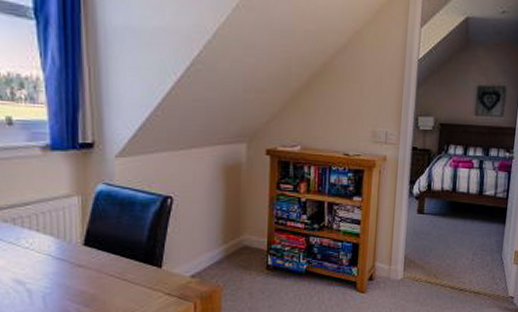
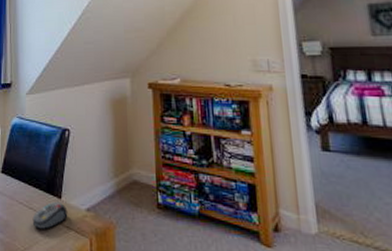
computer mouse: none [126,271,170,299] -> present [32,201,68,229]

